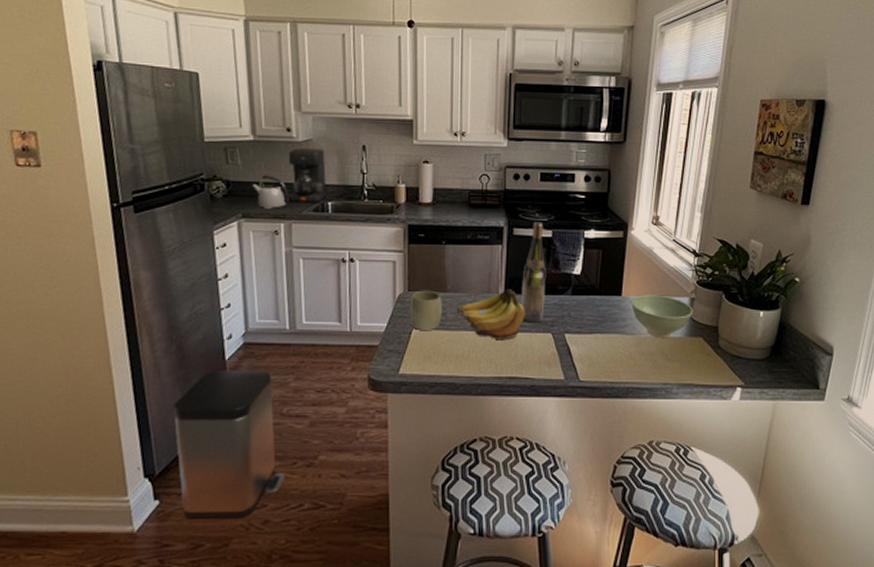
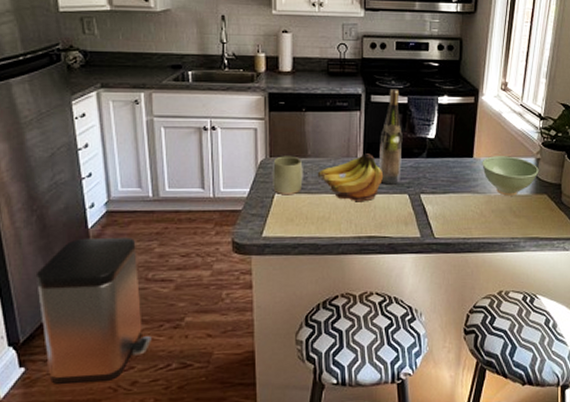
kettle: present [252,175,289,210] -> none [110,45,149,80]
coffee maker: present [288,148,327,202] -> none [146,18,187,71]

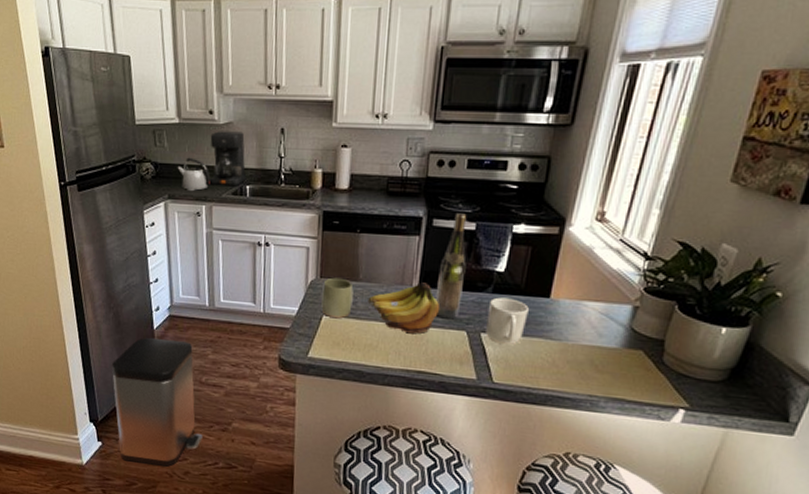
kettle: none [110,45,149,80] -> present [177,157,211,192]
coffee maker: none [146,18,187,71] -> present [209,131,246,186]
mug: none [424,161,457,203] -> present [486,297,529,346]
bowl: present [482,156,539,196] -> none [560,298,636,347]

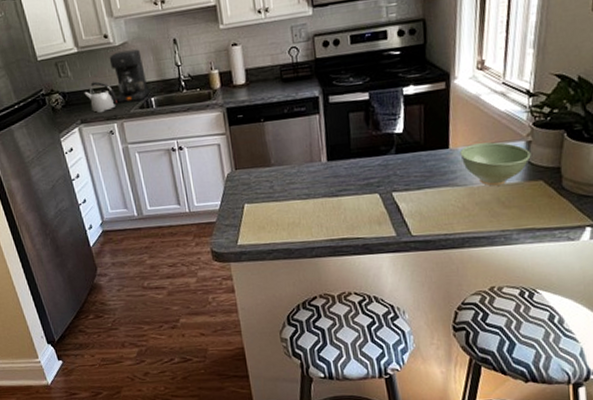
pedal bin: present [111,338,203,467] -> none [57,252,155,374]
mug: present [321,277,354,319] -> none [238,166,270,205]
fruit: present [367,282,441,334] -> none [283,156,351,206]
wine bottle: present [435,213,467,320] -> none [343,86,369,186]
mug: present [486,297,529,346] -> none [394,155,432,199]
bowl: none [560,298,636,347] -> present [460,142,531,186]

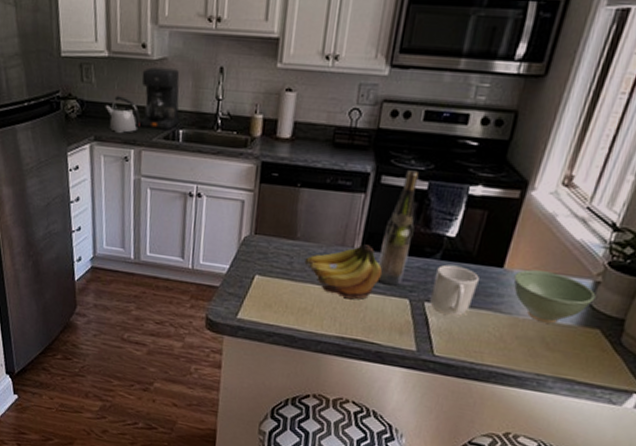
fruit: none [283,156,351,206] -> present [304,244,383,300]
wine bottle: none [343,86,369,186] -> present [377,170,420,286]
mug: none [394,155,432,199] -> present [430,264,479,317]

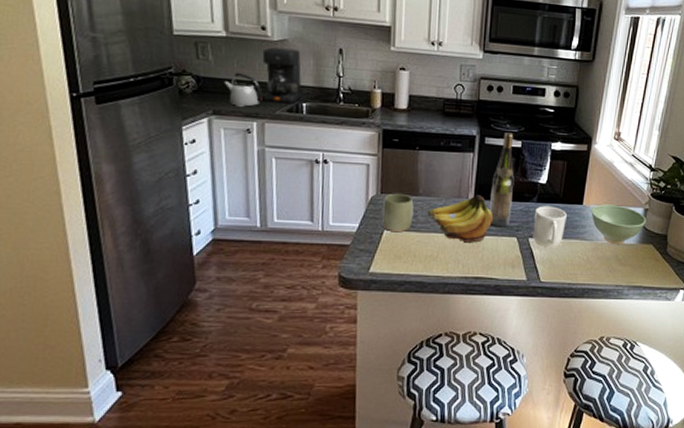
mug: none [254,234,290,279] -> present [381,193,414,233]

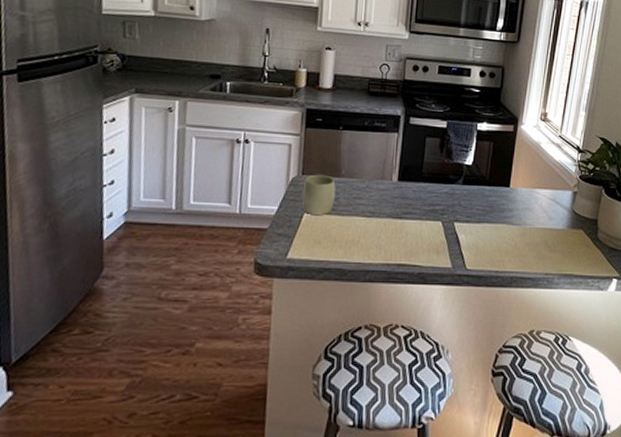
kettle: present [224,72,263,108] -> none [148,51,187,87]
coffee maker: present [261,47,302,103] -> none [185,27,228,82]
fruit: present [427,195,494,243] -> none [349,176,418,227]
wine bottle: present [489,132,515,227] -> none [413,112,440,211]
mug: present [533,206,567,248] -> none [458,188,493,233]
bowl: present [591,204,646,244] -> none [518,187,576,229]

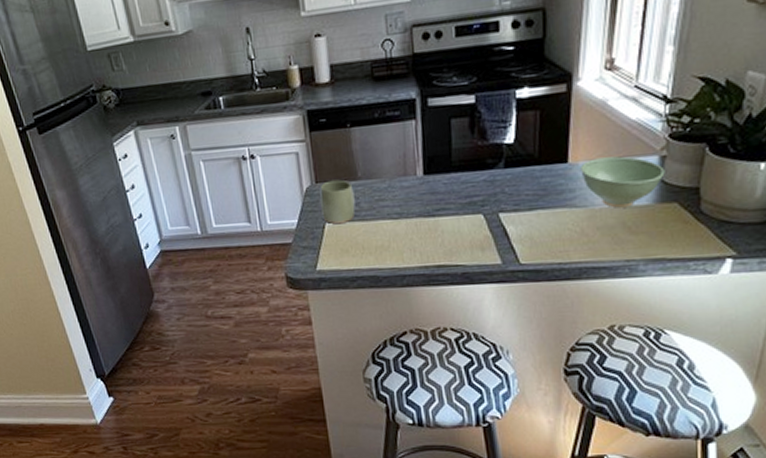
bowl: none [518,187,576,229] -> present [580,156,665,208]

